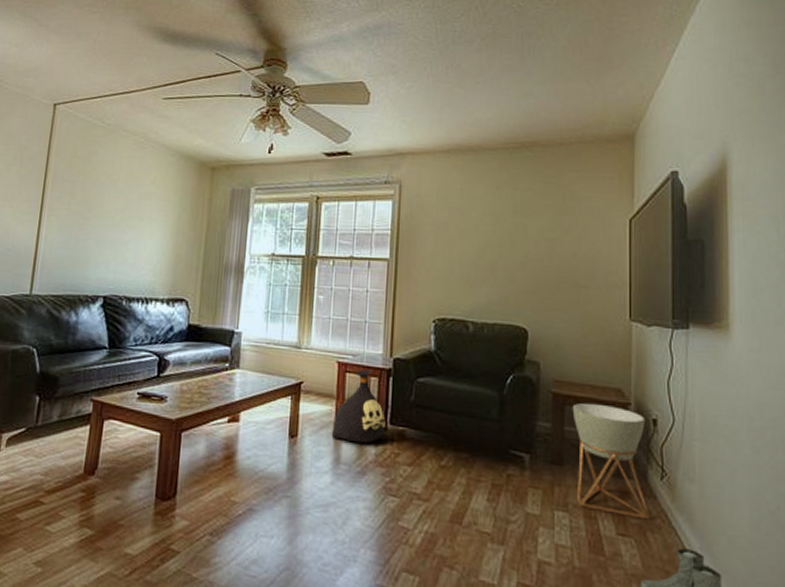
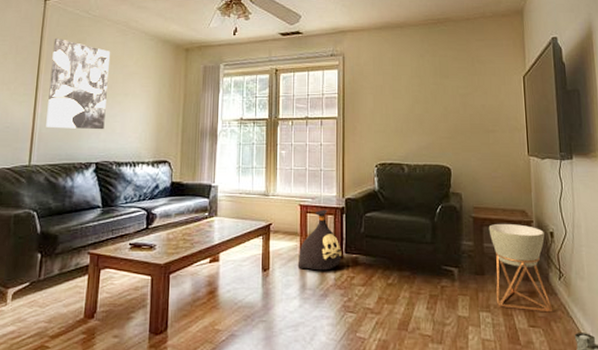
wall art: none [50,148,125,259] -> present [46,37,110,130]

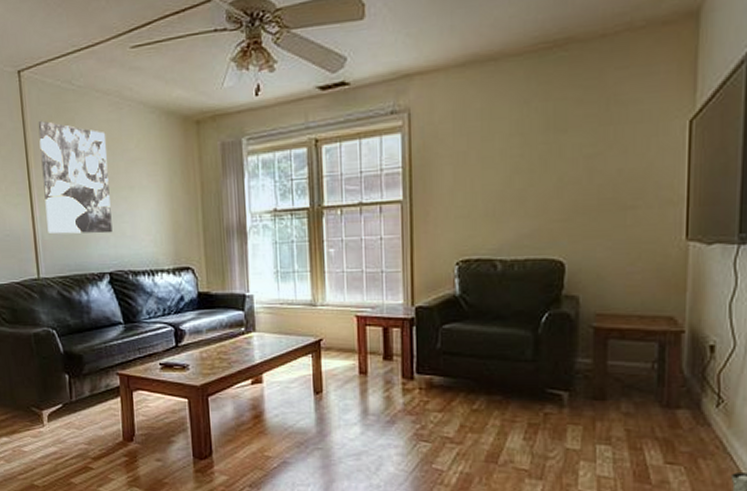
bag: present [297,209,342,271] -> none [356,321,412,394]
planter: present [488,223,552,313] -> none [616,334,701,447]

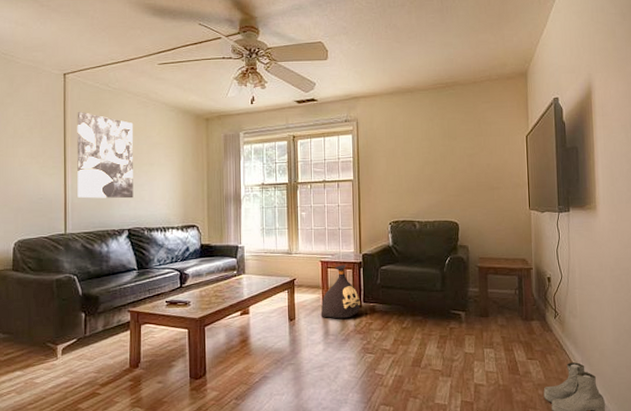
bag: none [356,321,412,394] -> present [320,264,361,319]

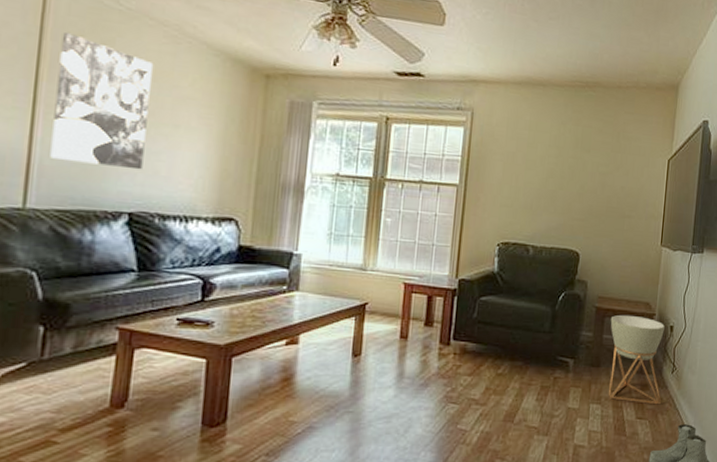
bag: present [320,264,361,319] -> none [395,290,449,358]
planter: none [492,271,548,347] -> present [608,314,665,405]

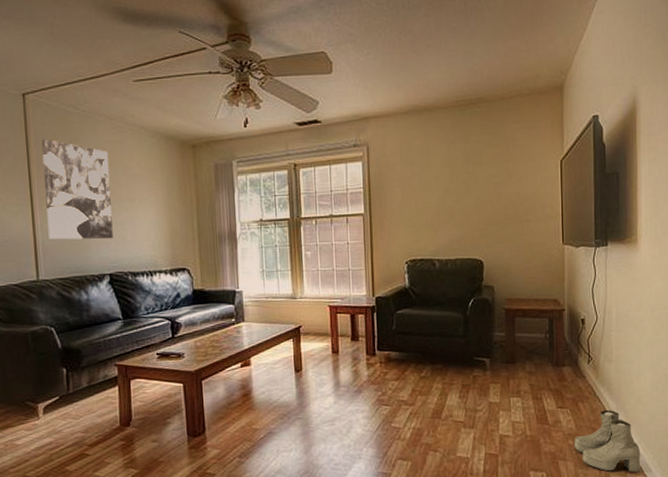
planter: present [608,314,665,405] -> none [520,313,580,394]

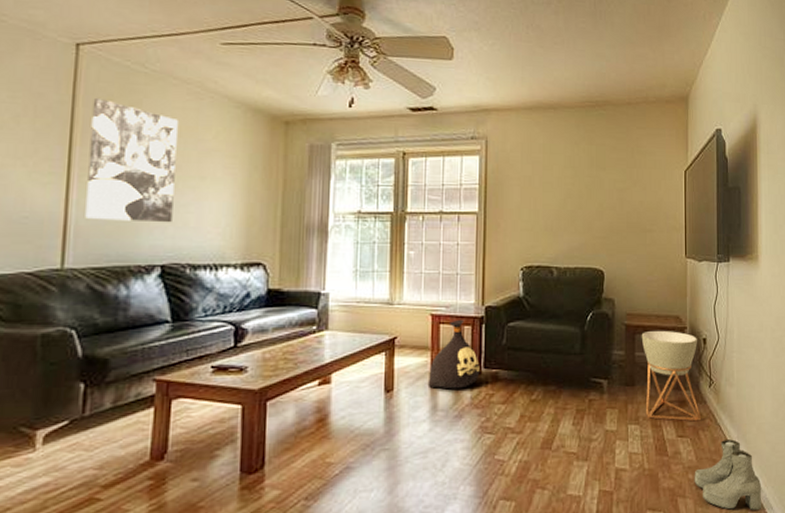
bag: none [330,309,374,369] -> present [427,319,480,389]
planter: none [520,313,580,394] -> present [641,330,701,422]

